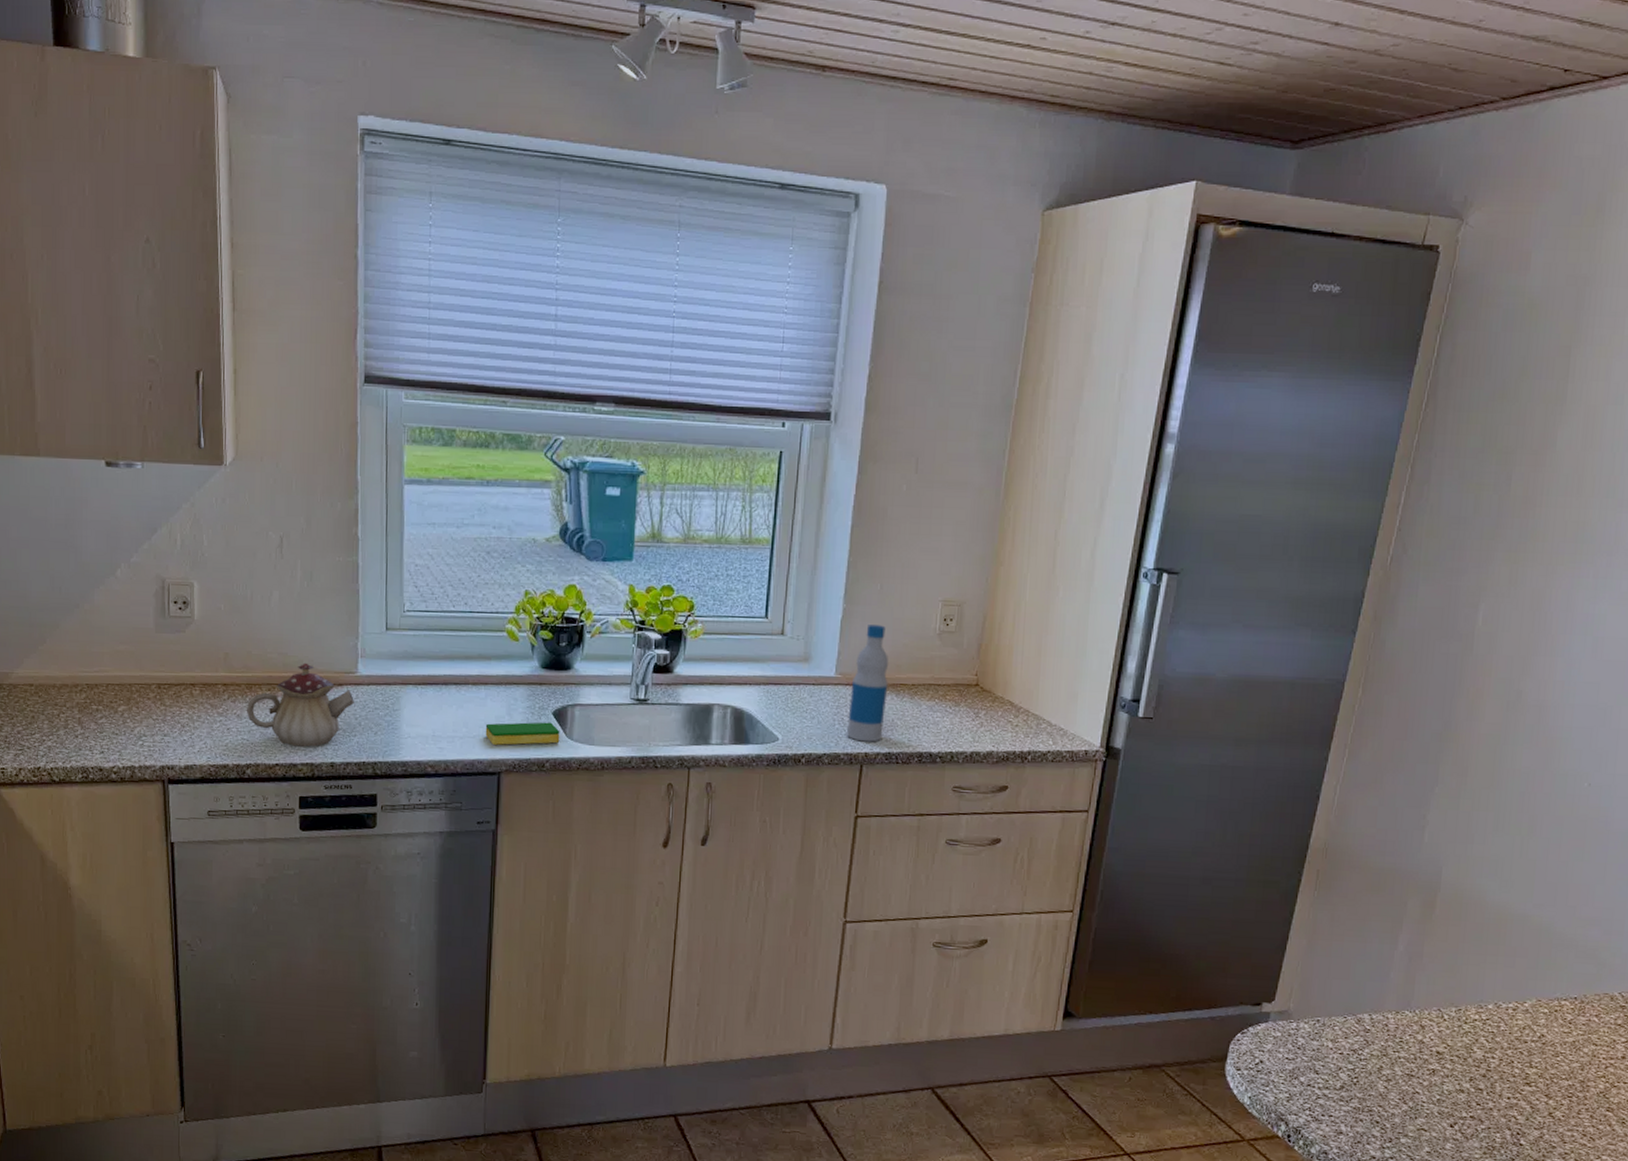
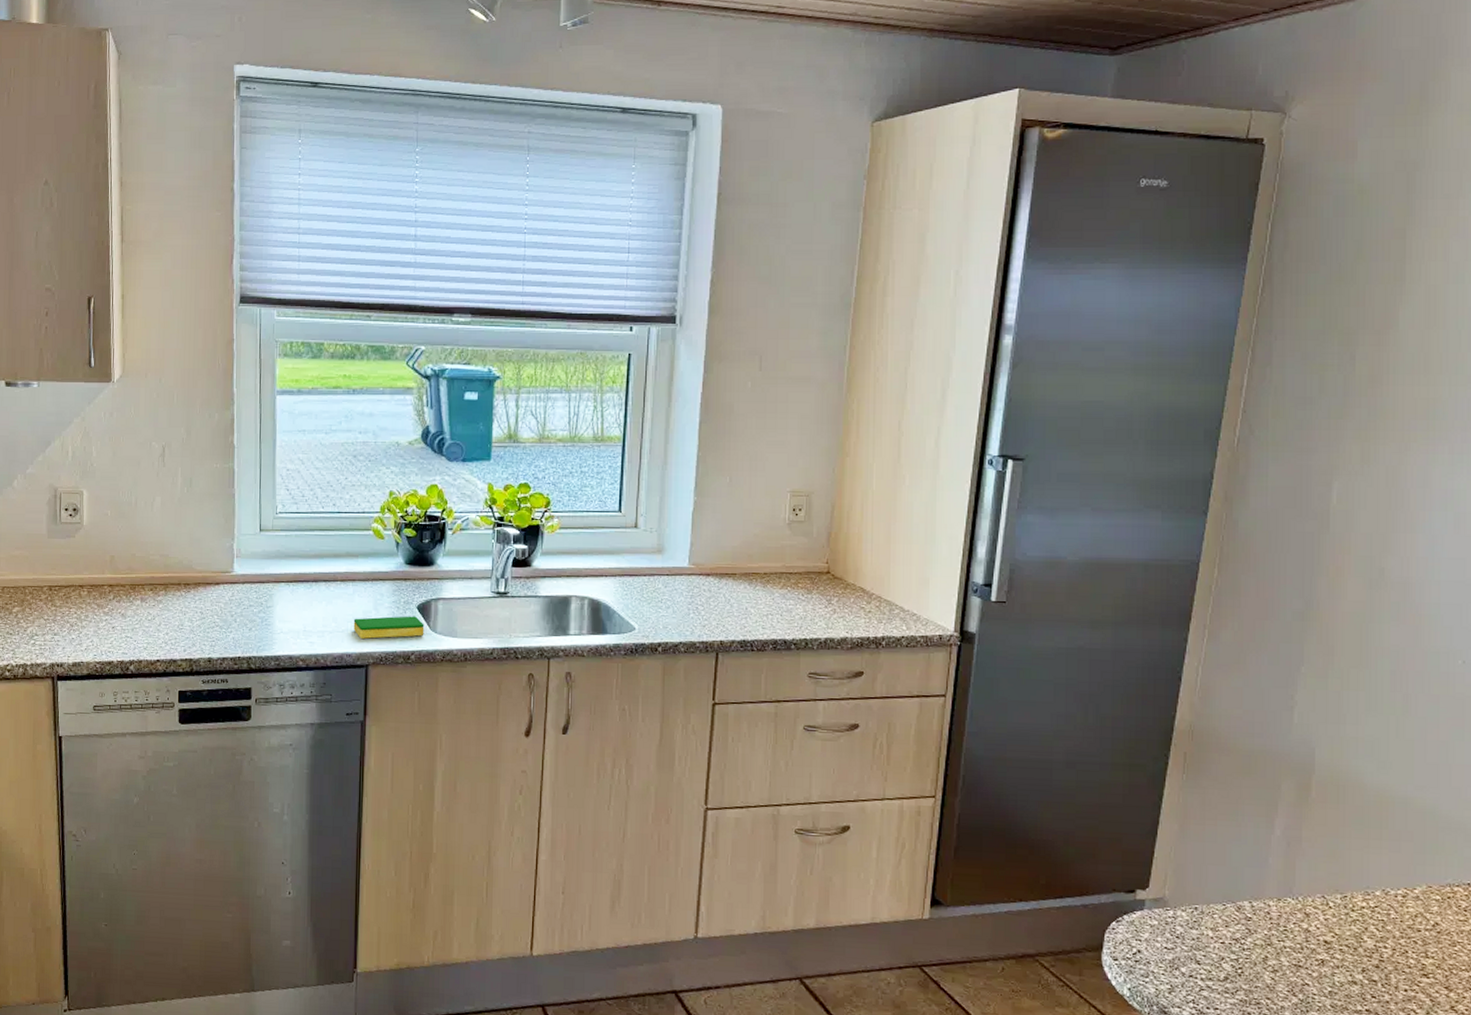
teapot: present [246,663,354,747] -> none [130,563,230,643]
bottle: present [847,625,889,742] -> none [702,516,741,630]

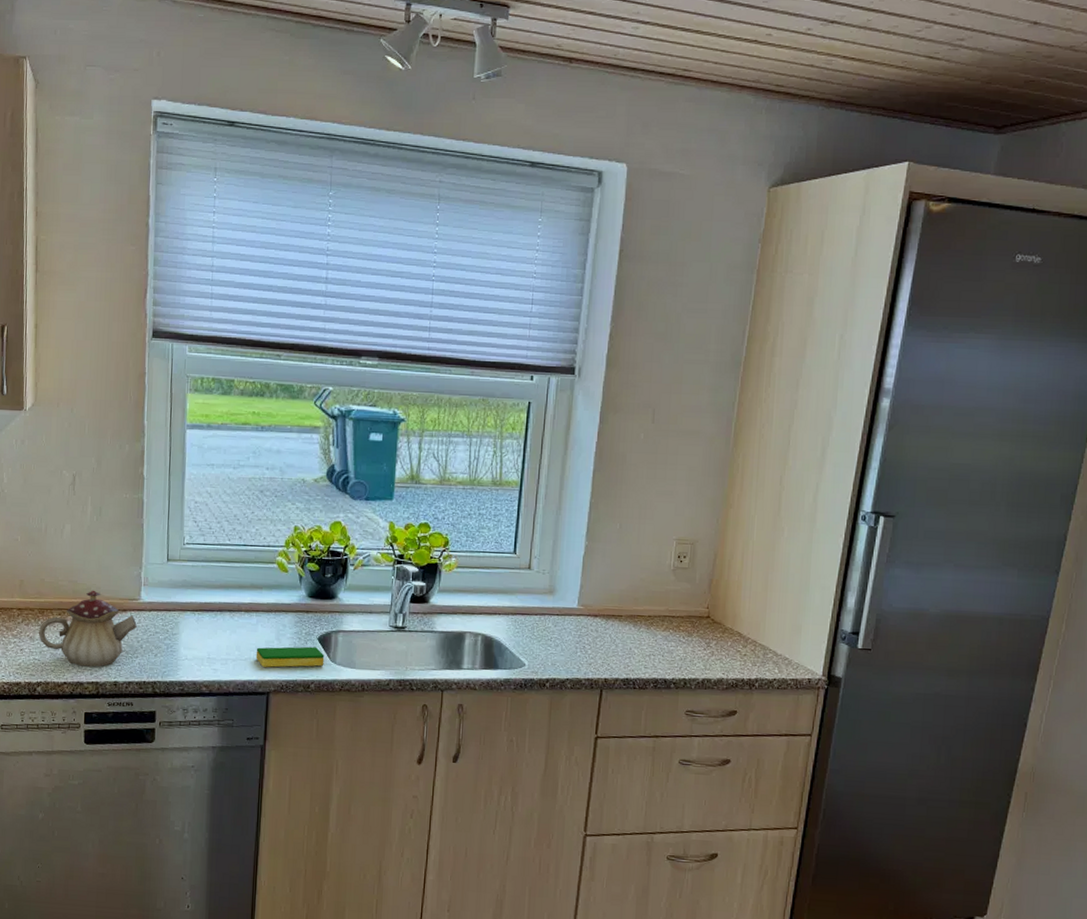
teapot: none [130,563,230,643] -> present [38,590,137,667]

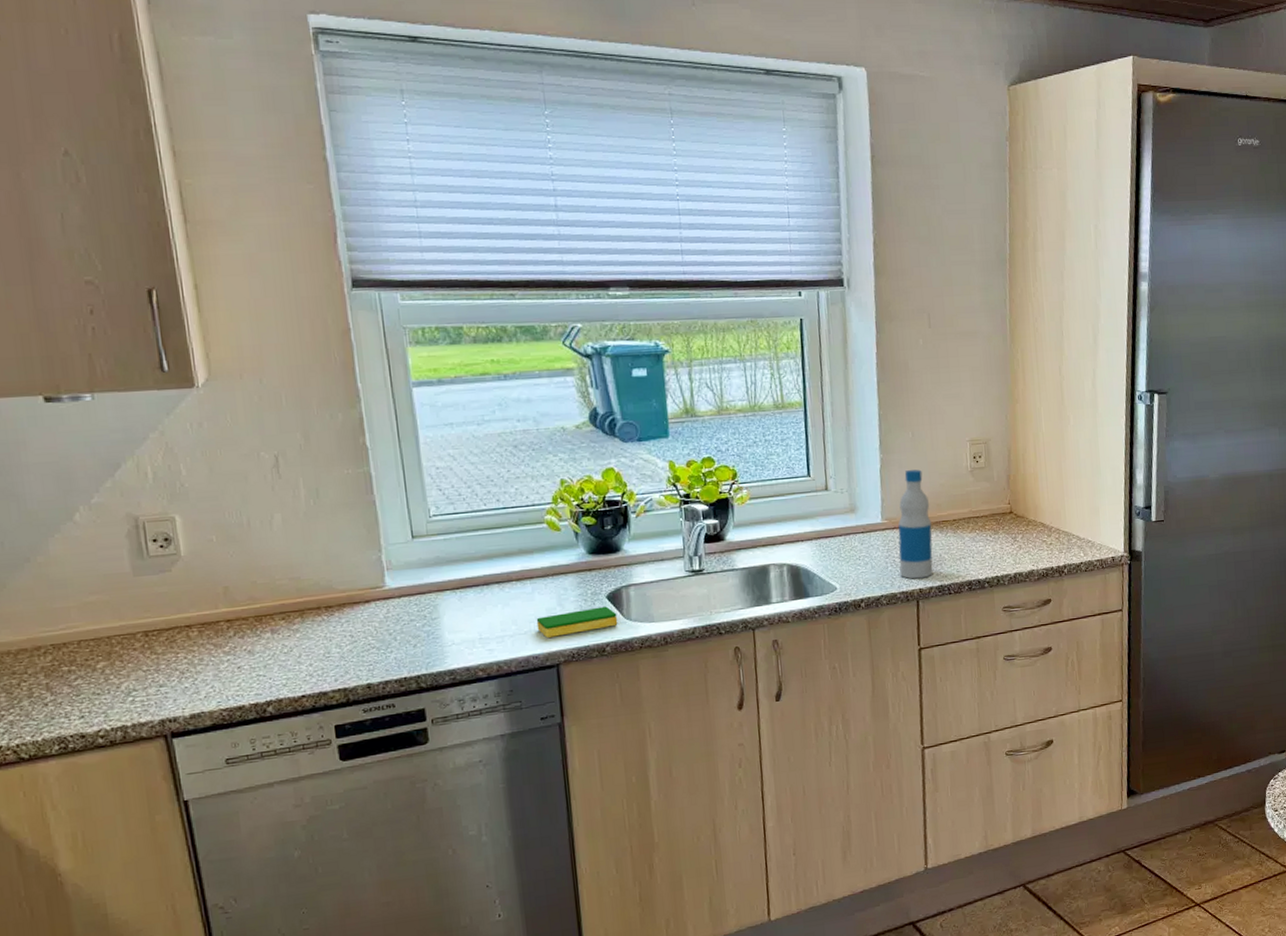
teapot: present [38,590,137,667] -> none [258,584,386,674]
bottle: none [588,561,627,669] -> present [898,469,933,579]

